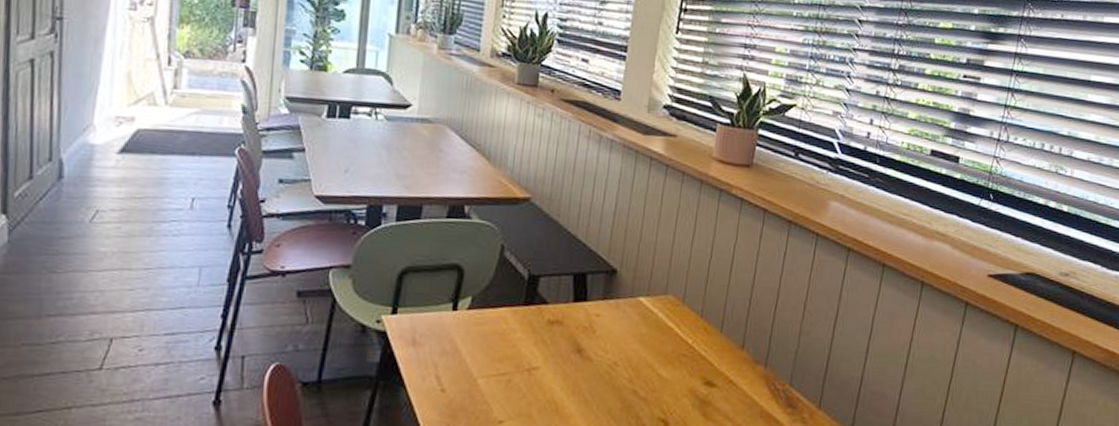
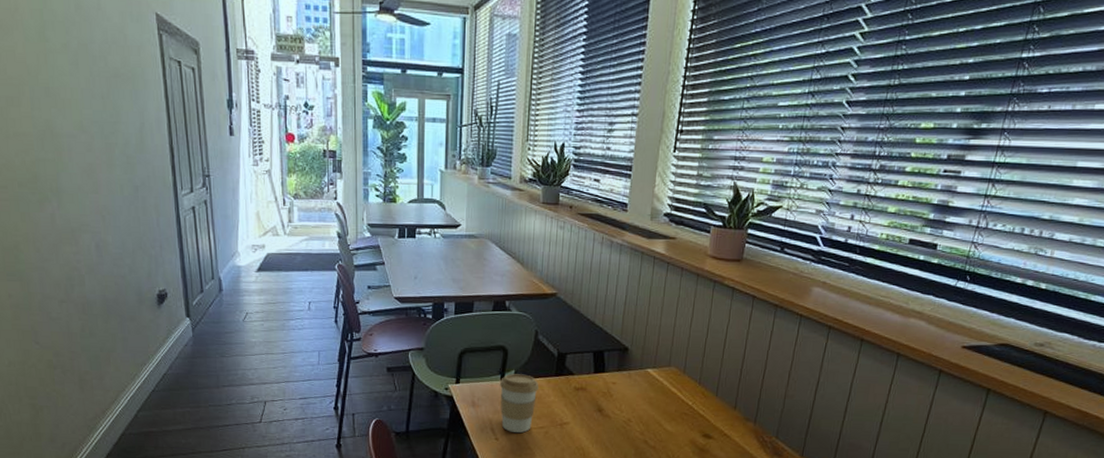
coffee cup: none [450,301,502,383] -> present [499,374,539,434]

